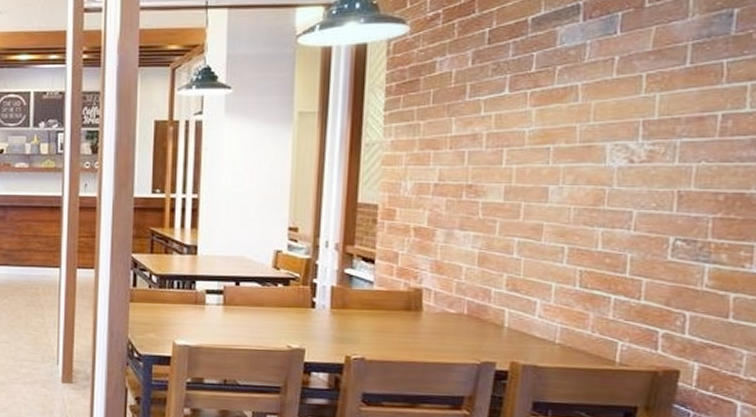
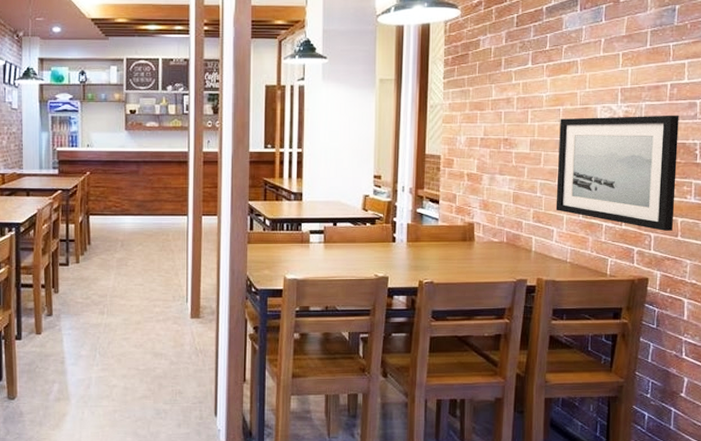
wall art: none [540,155,735,310] -> present [555,115,679,231]

